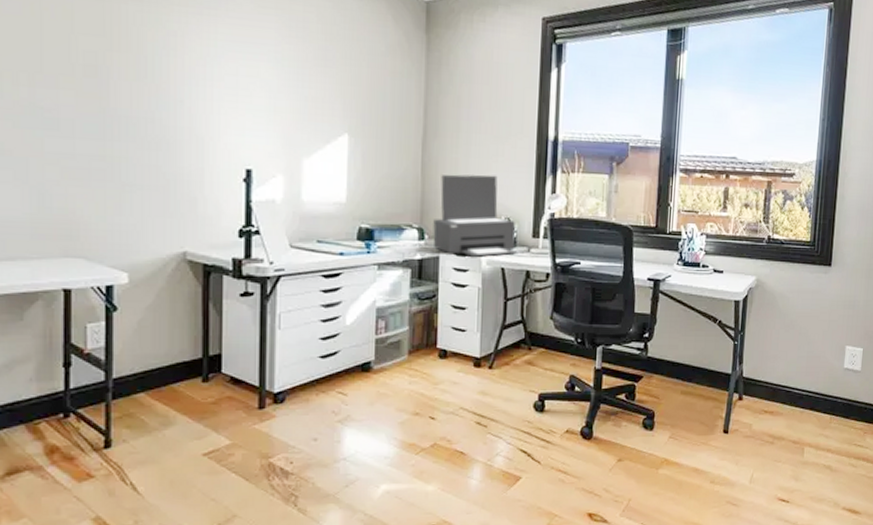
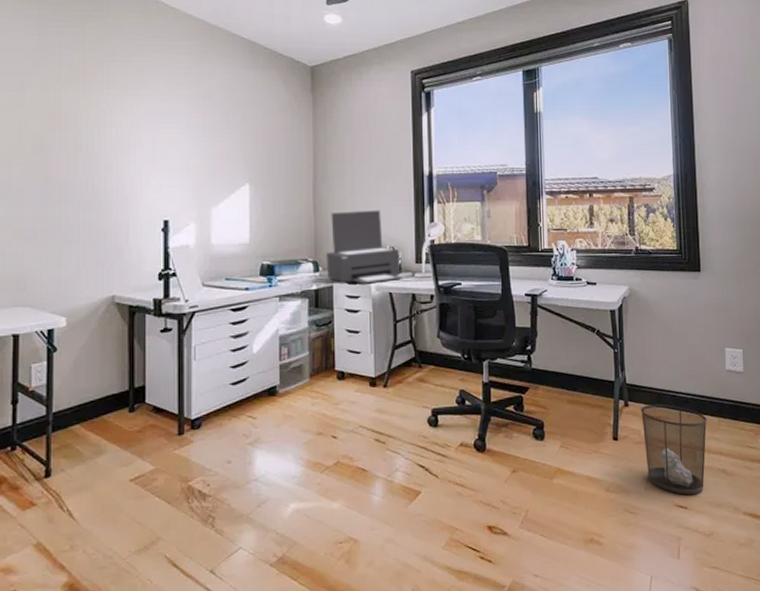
waste bin: none [753,399,819,490] -> present [640,404,707,496]

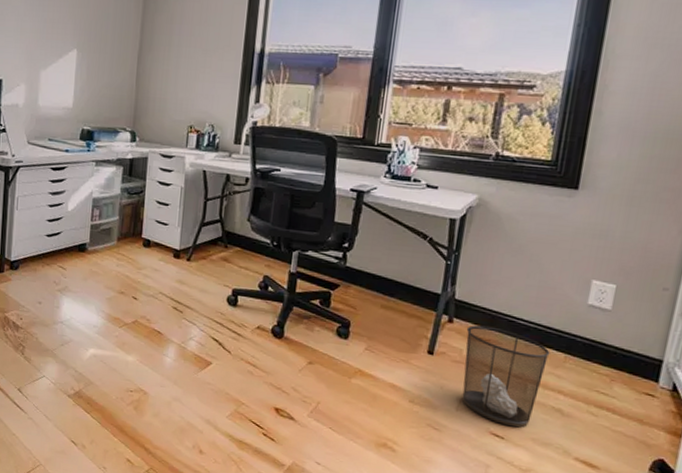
printer: present [326,210,404,284] -> none [143,84,220,160]

